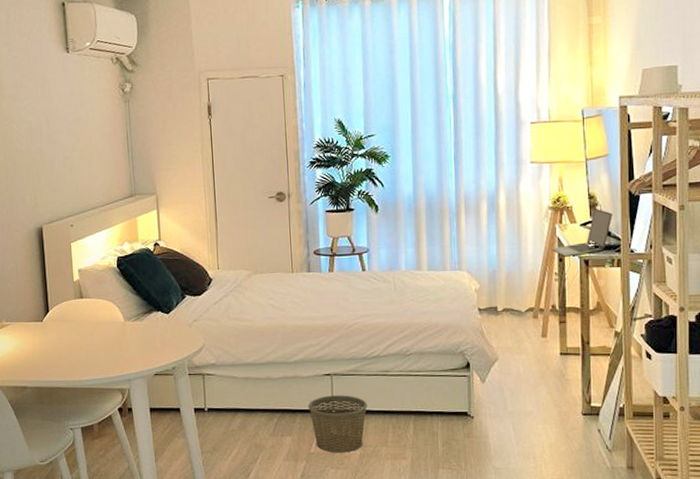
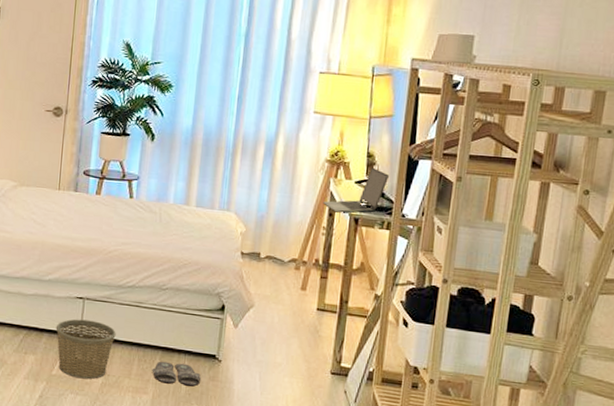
slippers: none [407,424,456,446] -> present [152,361,201,387]

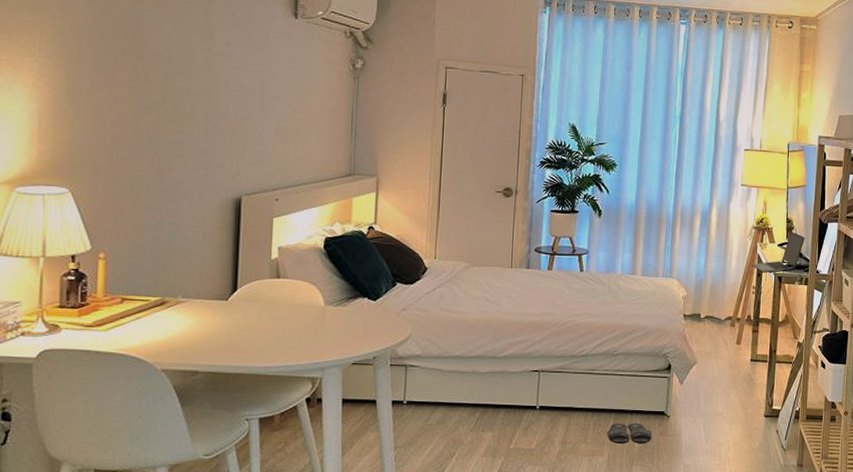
basket: present [55,319,116,380] -> none [512,392,572,449]

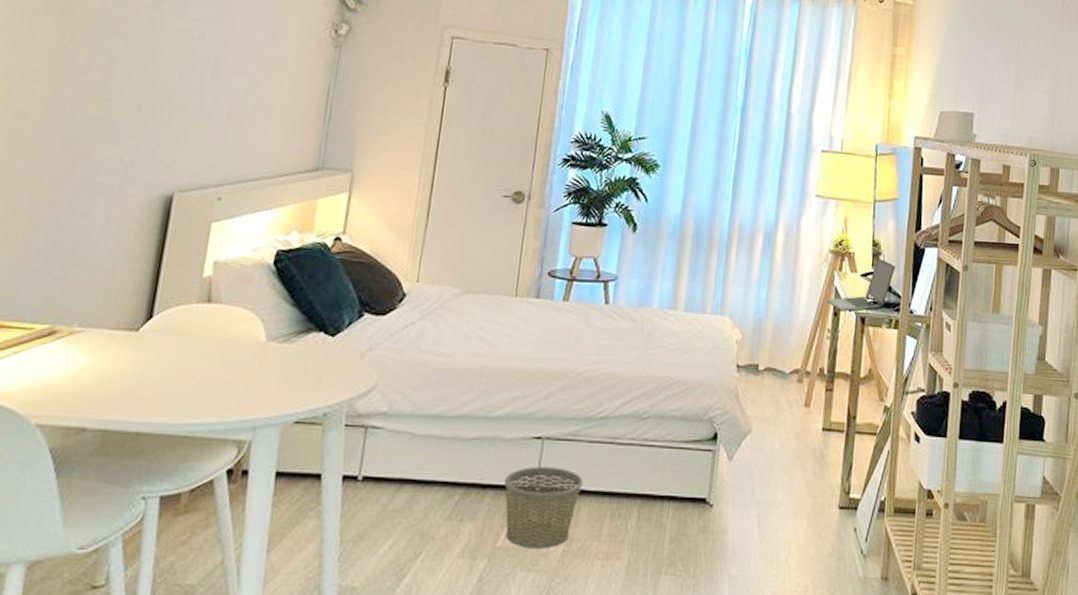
basket: none [512,392,572,449] -> present [503,467,583,549]
slippers: present [606,423,652,444] -> none [627,513,688,543]

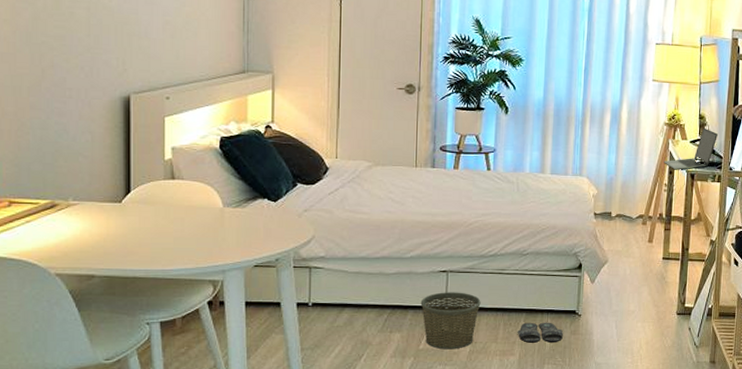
slippers: none [627,513,688,543] -> present [517,322,563,343]

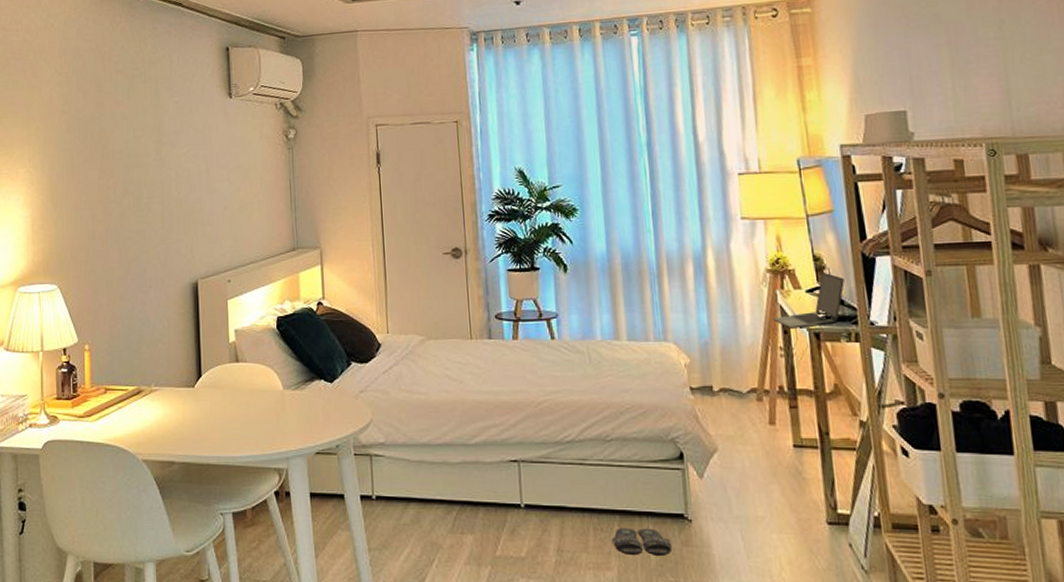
basket: present [420,292,481,350] -> none [492,486,563,558]

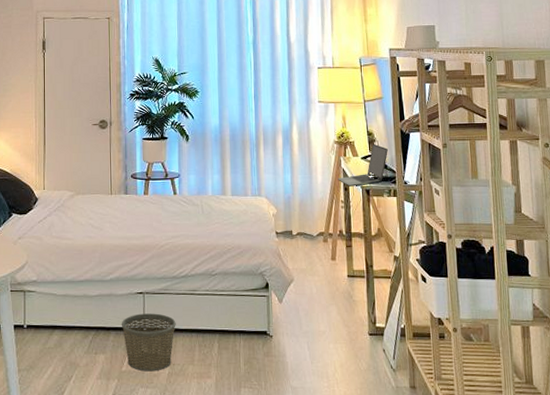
basket: none [492,486,563,558] -> present [121,313,176,372]
slippers: present [611,527,671,556] -> none [212,343,256,365]

